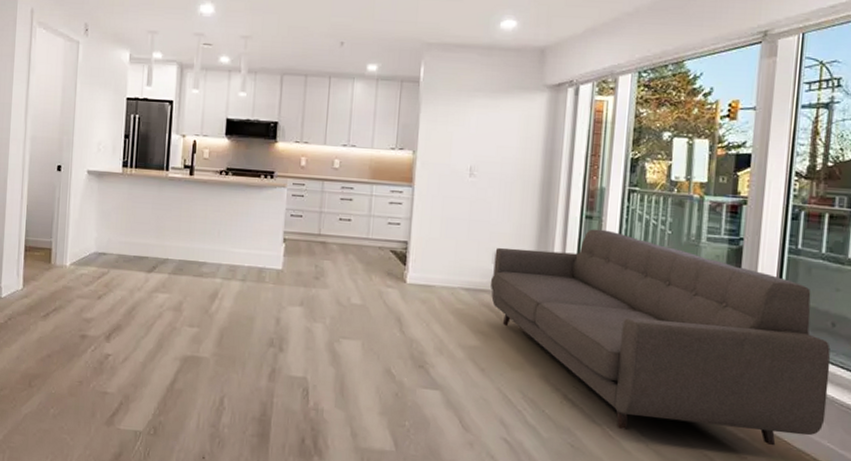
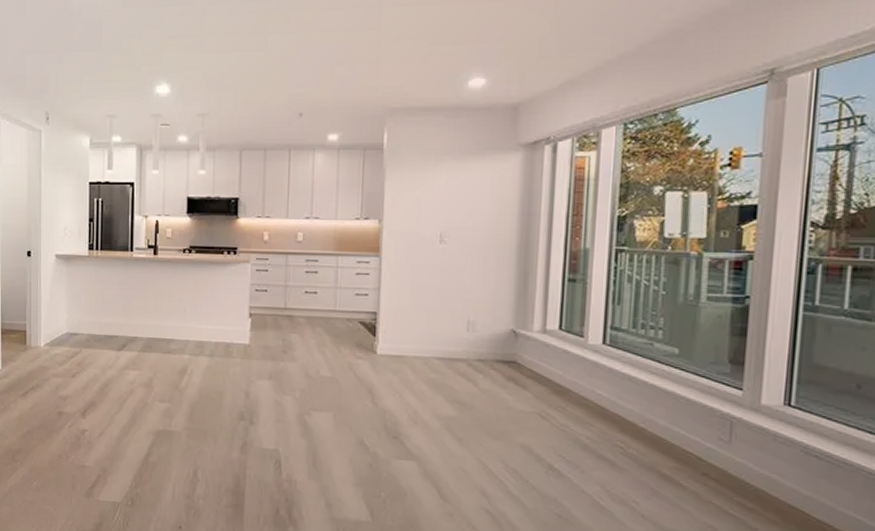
sofa: present [491,229,831,446] -> none [466,292,856,517]

